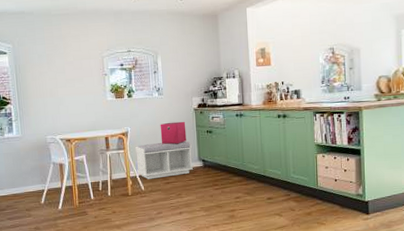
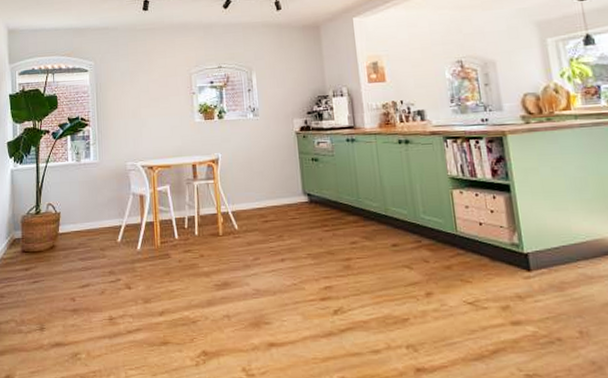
bench: present [135,140,193,179] -> none [227,170,296,216]
storage bin: present [160,121,187,144] -> none [256,147,288,174]

